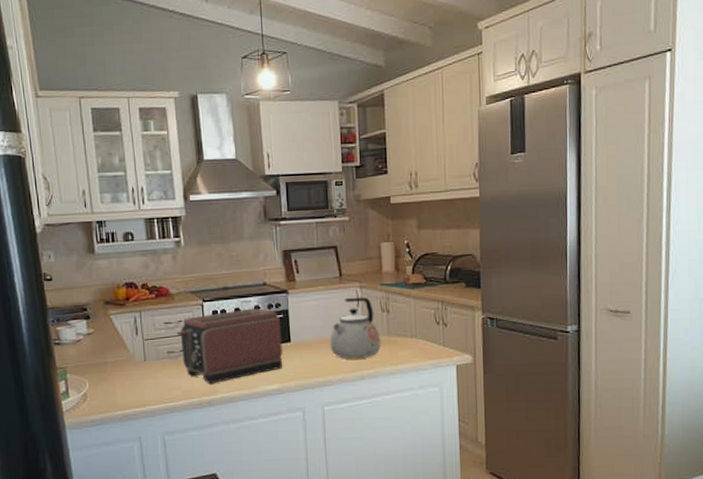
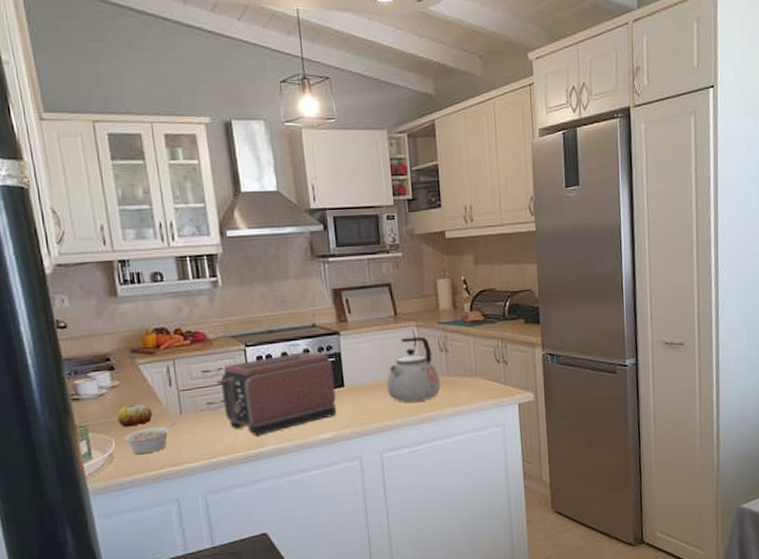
fruit: none [91,350,121,369] -> present [117,404,153,426]
legume: none [96,367,141,396] -> present [124,421,177,455]

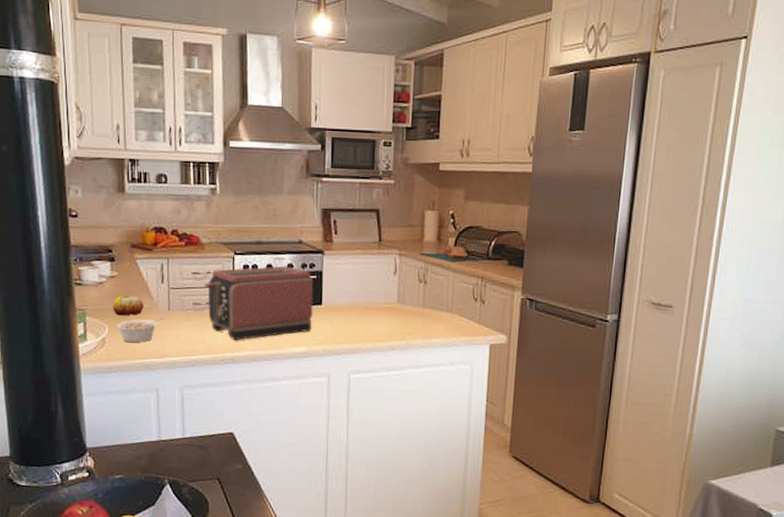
kettle: present [386,336,441,402] -> none [362,264,416,329]

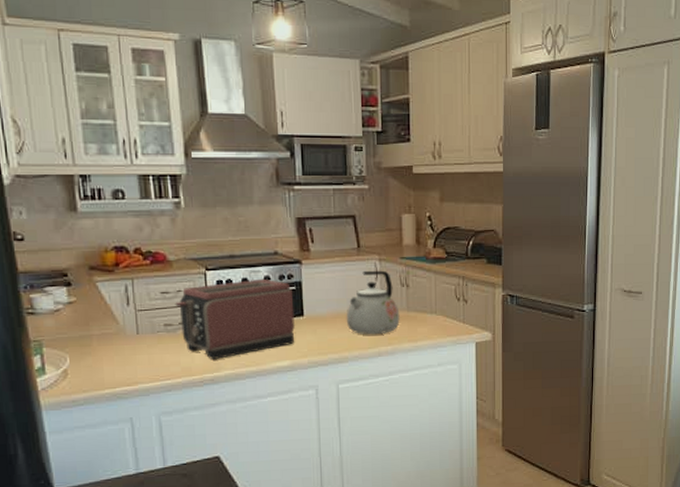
fruit: present [113,295,143,315] -> none [73,321,109,343]
legume: present [116,317,164,343] -> none [79,341,133,372]
kettle: none [362,264,416,329] -> present [346,270,400,335]

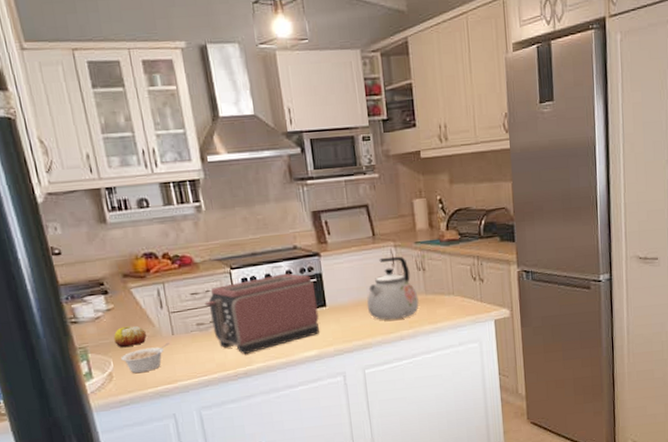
fruit: none [73,321,109,343] -> present [113,325,147,347]
legume: none [79,341,133,372] -> present [121,342,169,374]

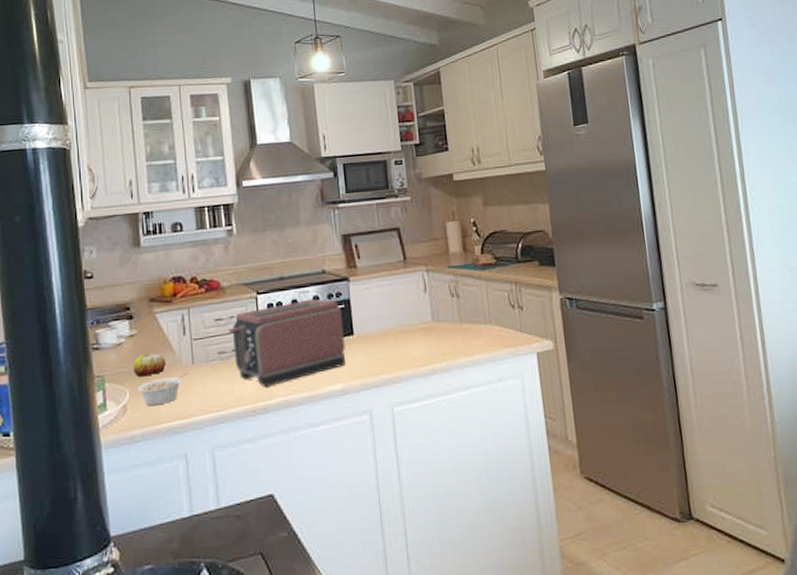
kettle: present [366,256,419,320] -> none [396,281,453,351]

